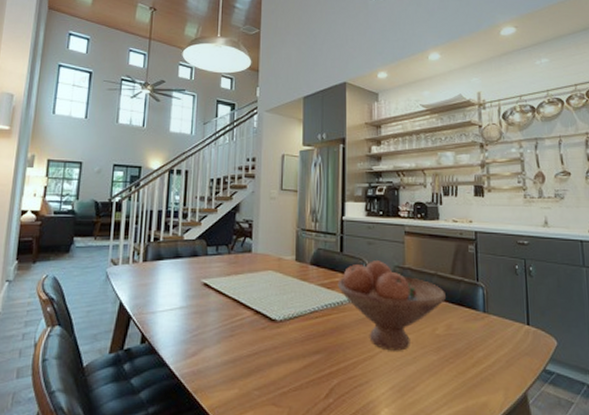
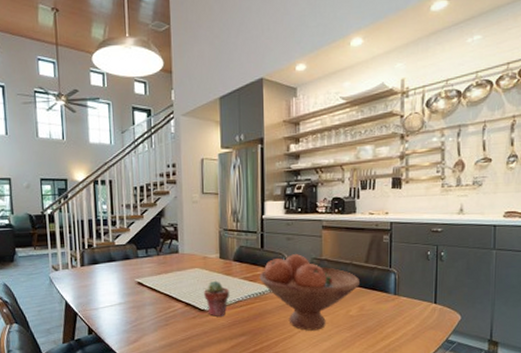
potted succulent: none [276,285,305,329] -> present [204,280,230,317]

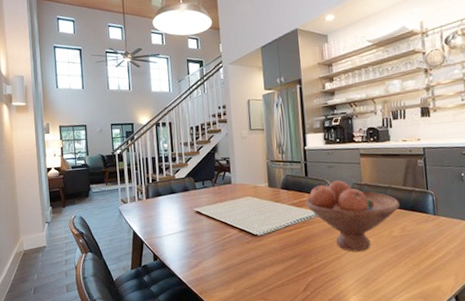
potted succulent: present [204,280,230,317] -> none [256,207,280,241]

